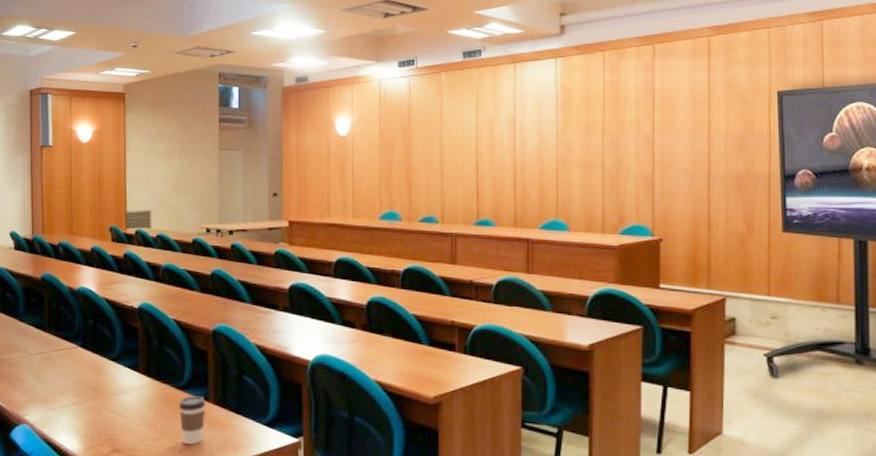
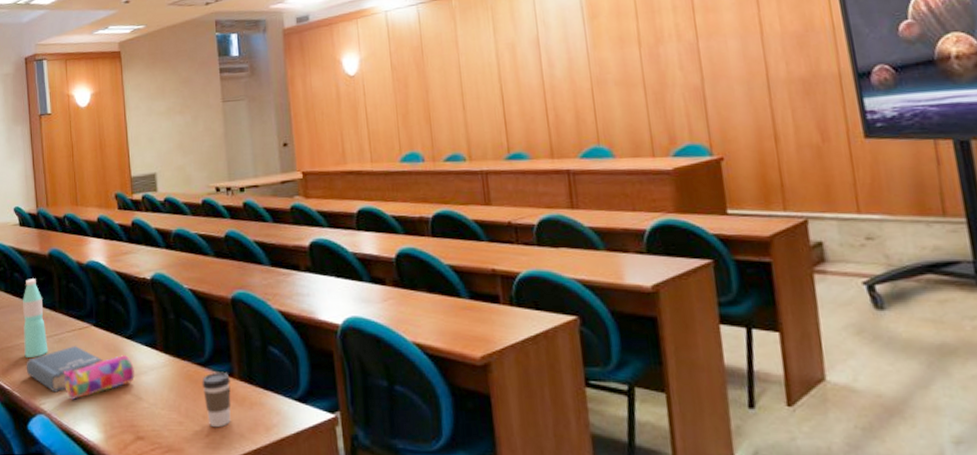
water bottle: none [11,299,35,372] -> present [22,278,48,357]
book: none [12,364,87,406] -> present [26,346,103,393]
pencil case: none [48,374,116,413] -> present [63,354,135,400]

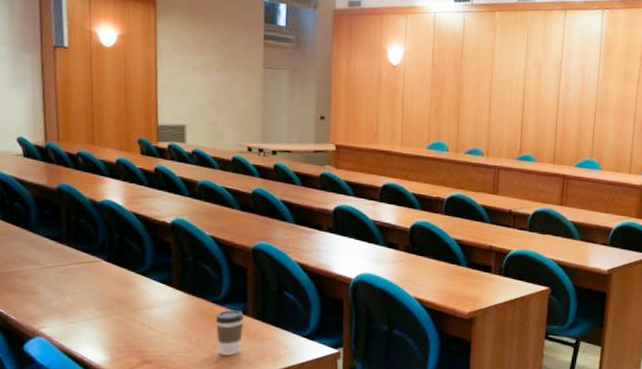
water bottle: present [22,278,48,357] -> none [22,210,52,285]
book: present [26,346,103,393] -> none [24,277,113,318]
pencil case: present [63,354,135,400] -> none [67,288,146,326]

